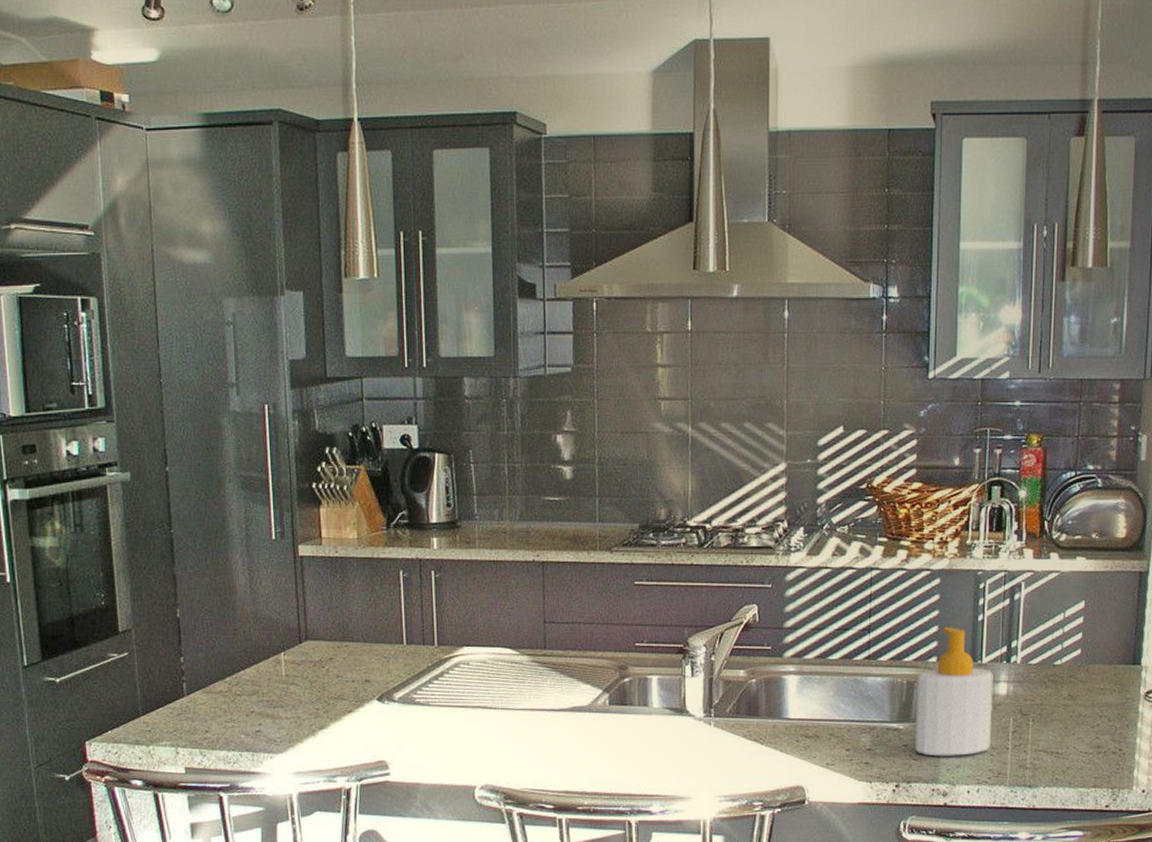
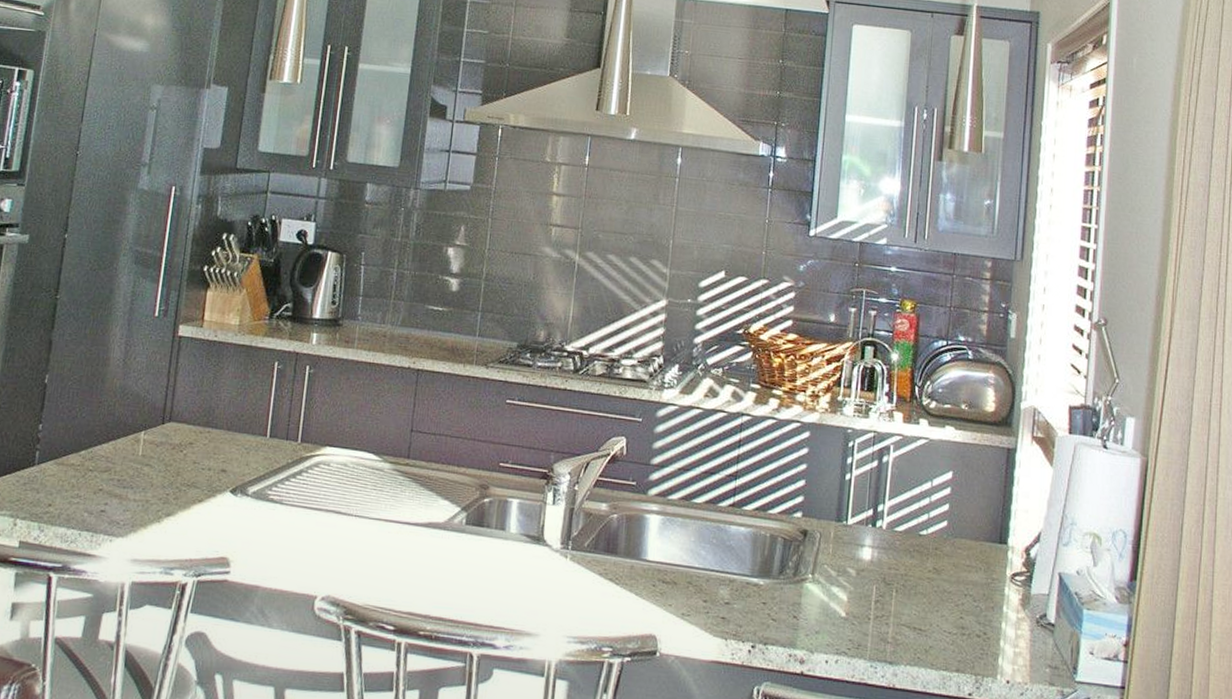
soap bottle: present [914,626,993,756] -> none [774,482,858,622]

